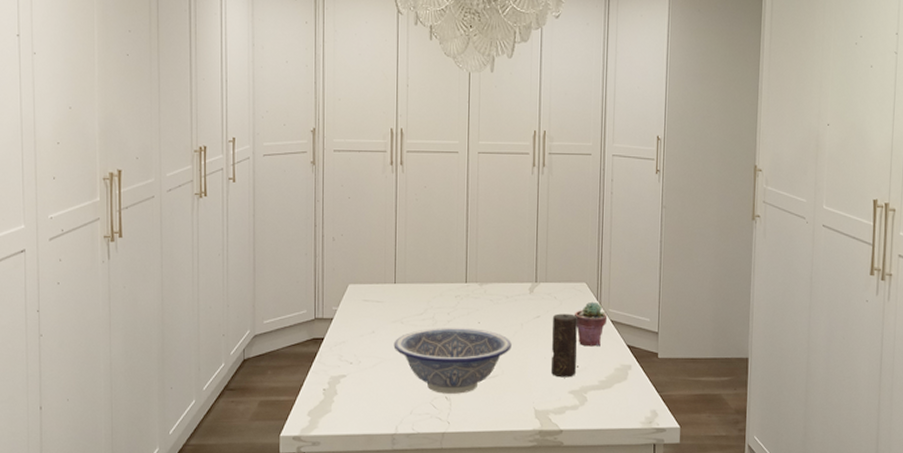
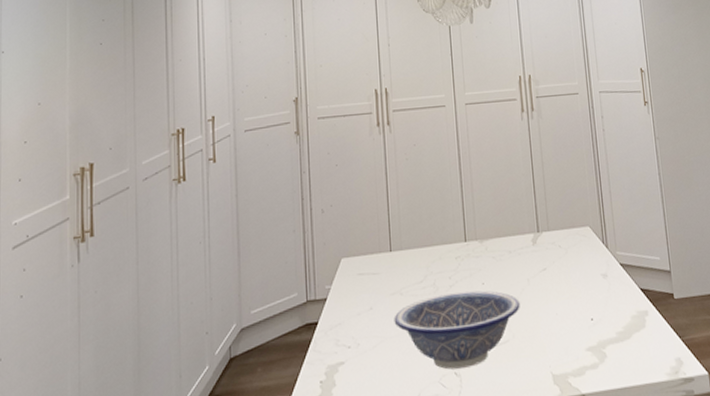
candle: present [550,313,578,378] -> none [559,261,592,335]
potted succulent: present [575,301,608,347] -> none [582,245,617,296]

